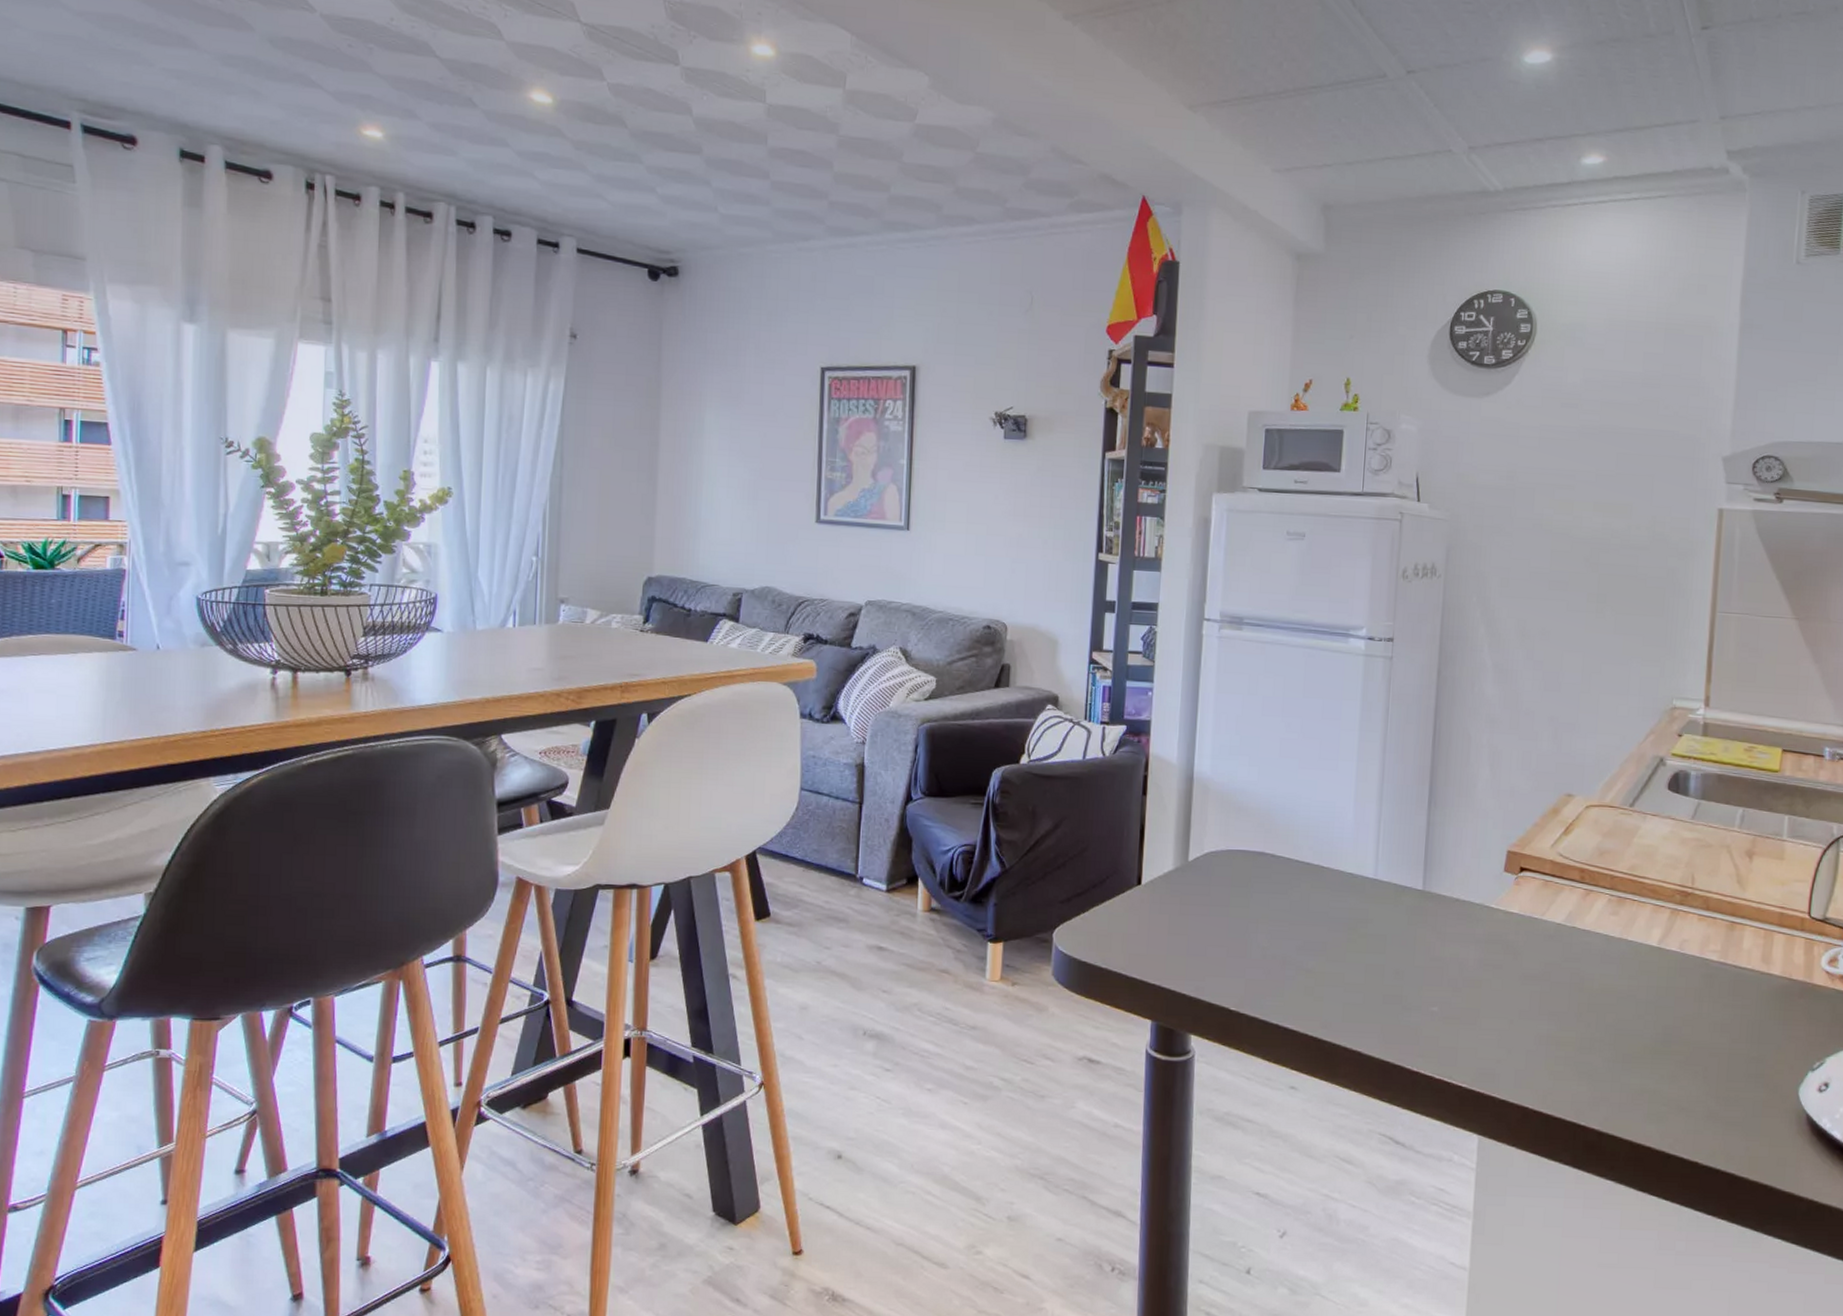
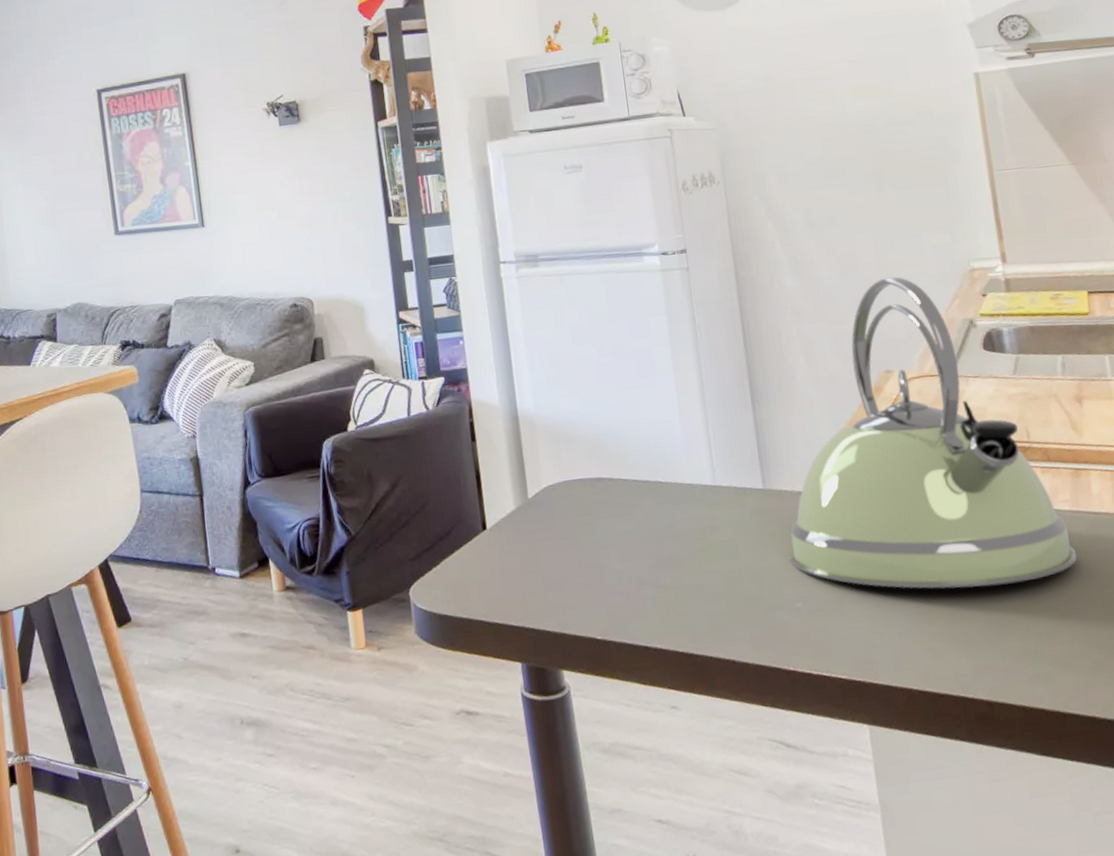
kettle: none [1434,701,1714,1023] -> present [789,276,1077,589]

